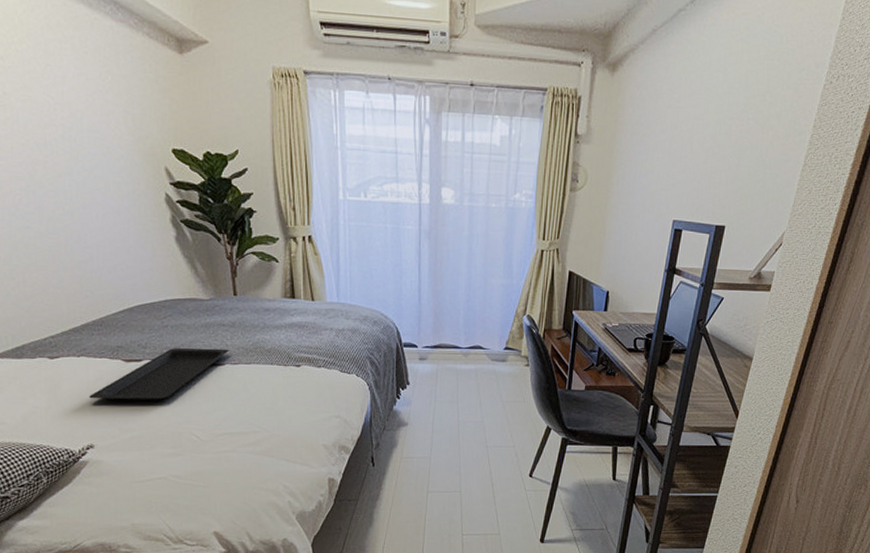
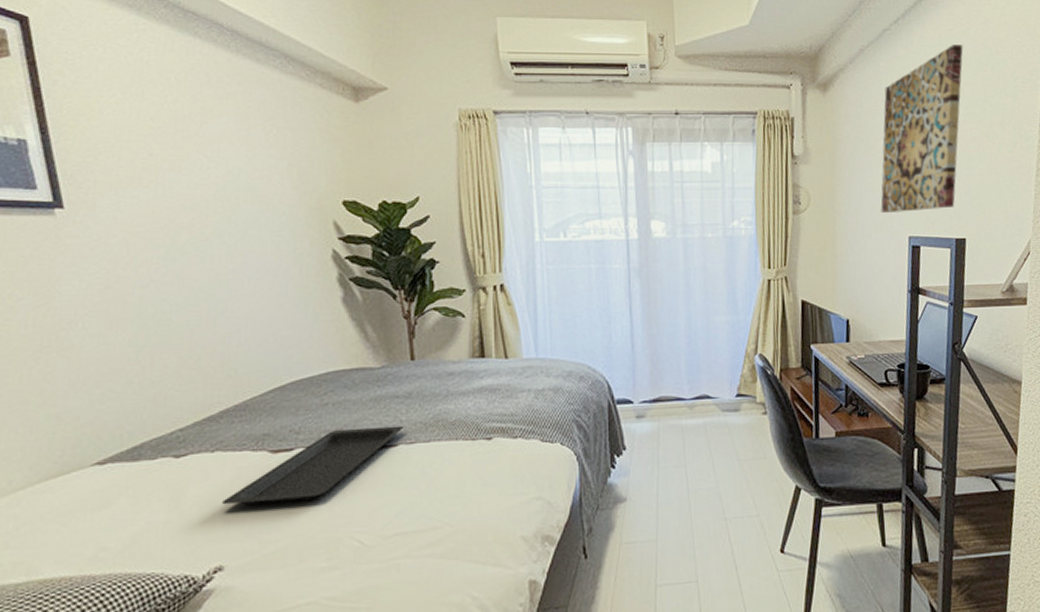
wall art: none [651,30,755,197] -> present [880,45,963,214]

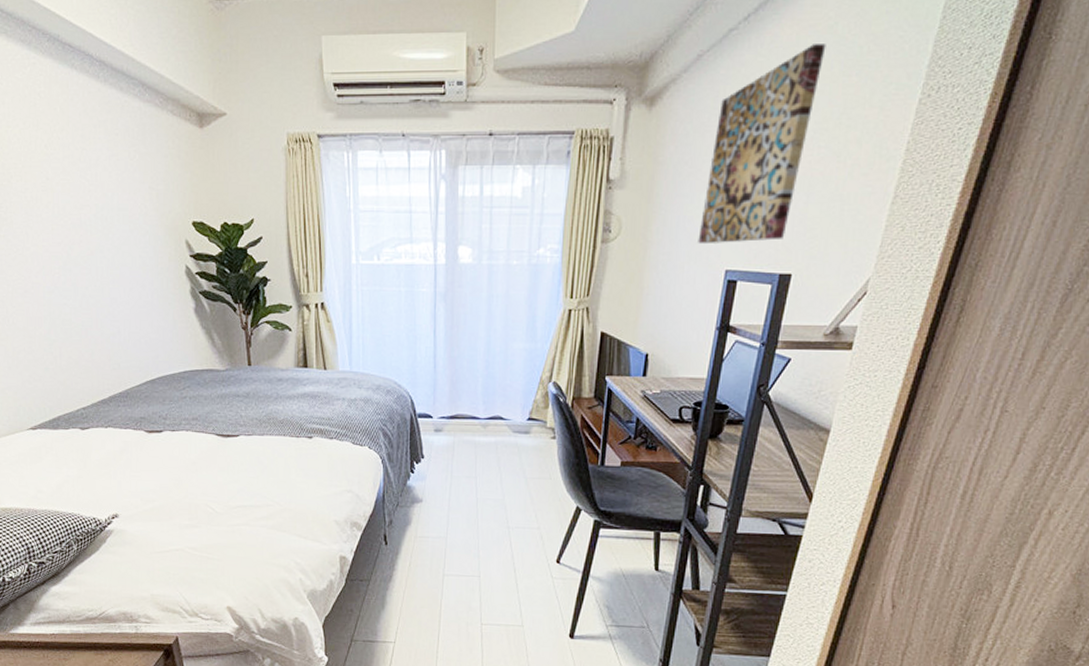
serving tray: present [222,425,404,505] -> none [115,419,244,472]

